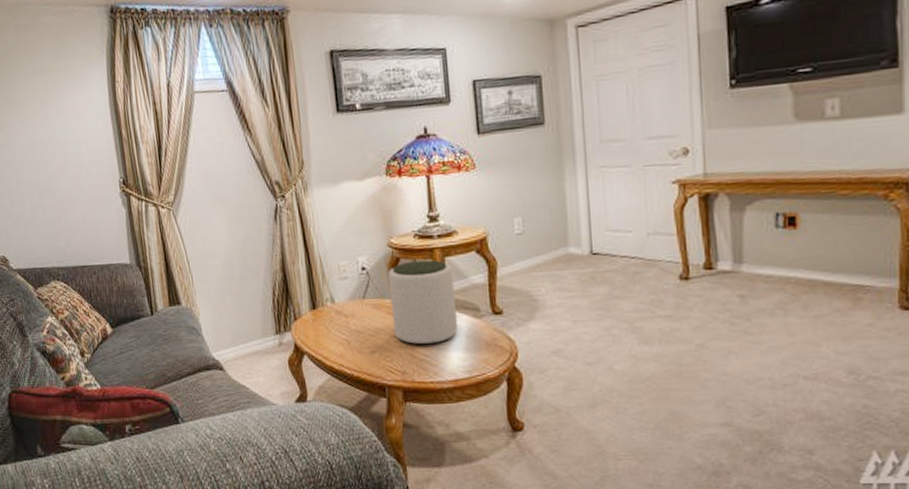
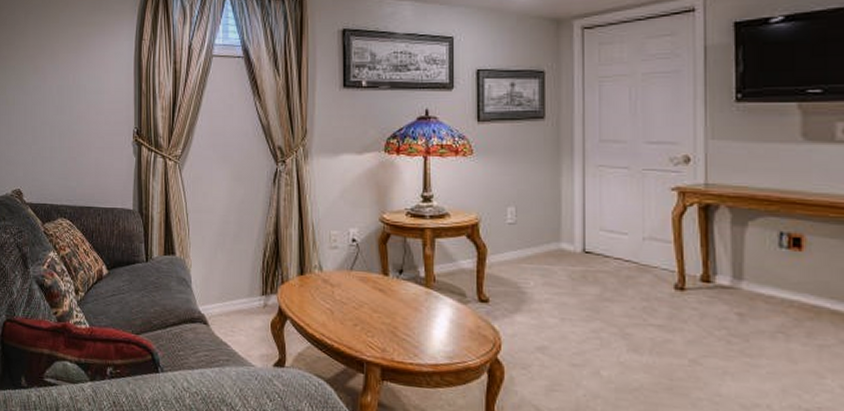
plant pot: present [388,259,458,345] -> none [377,238,442,325]

